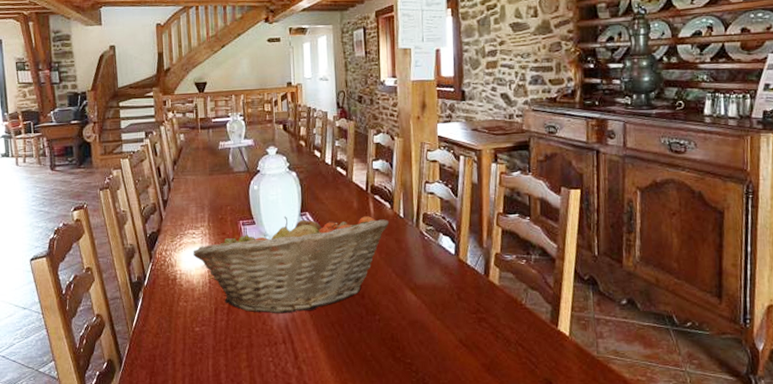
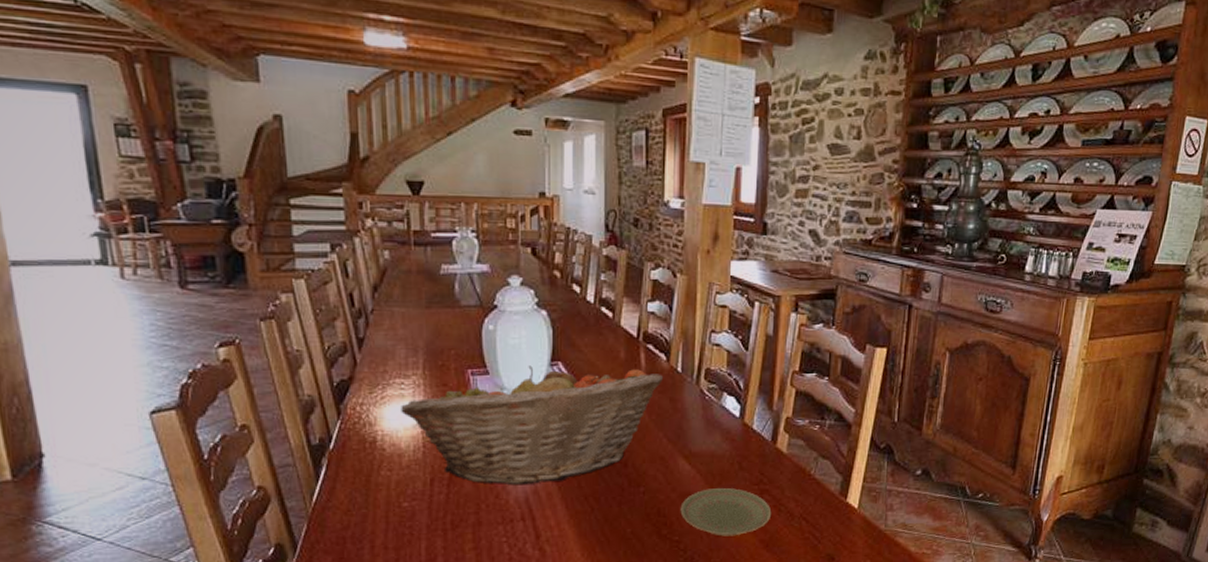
plate: none [410,316,490,360] -> present [680,487,772,537]

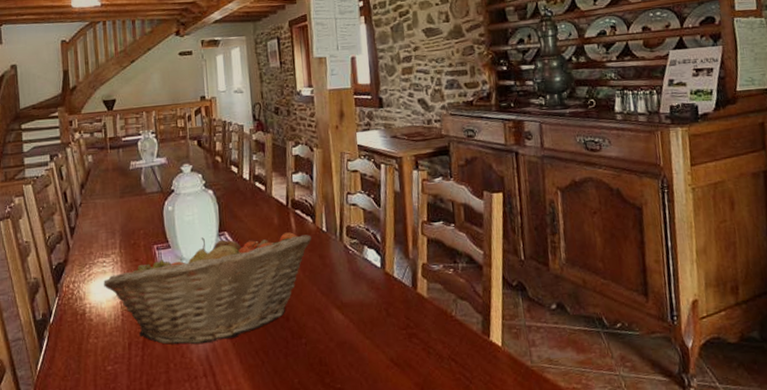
plate: present [680,487,772,537] -> none [339,334,422,382]

